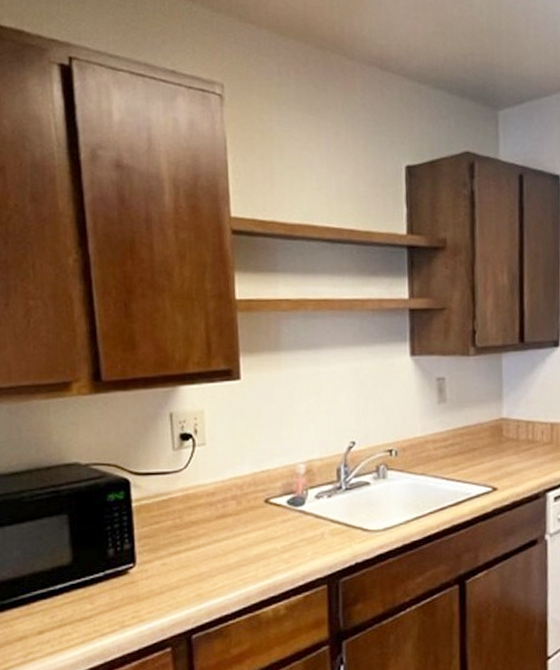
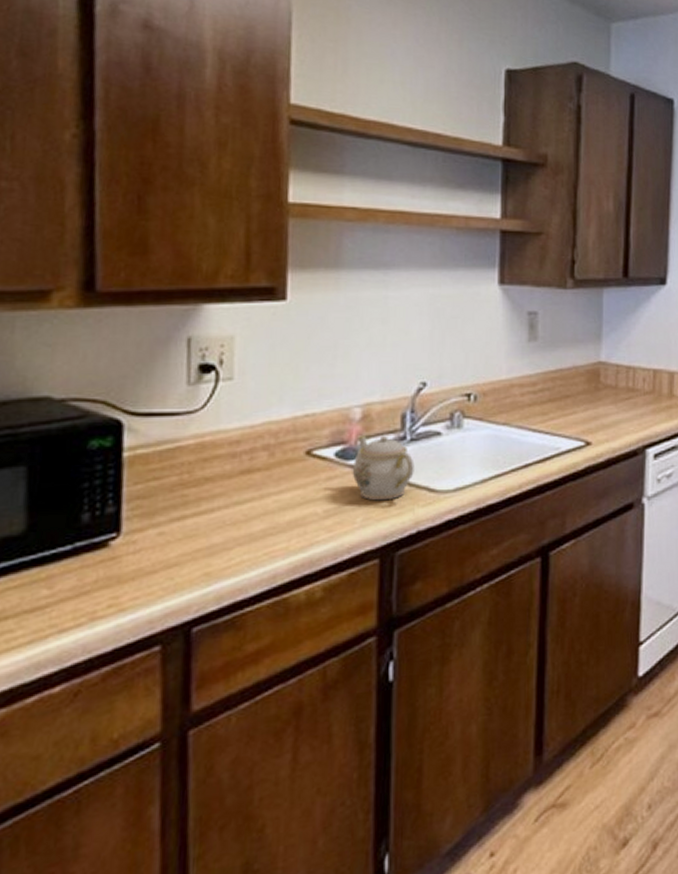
teapot: none [301,486,350,539] -> present [352,435,414,501]

